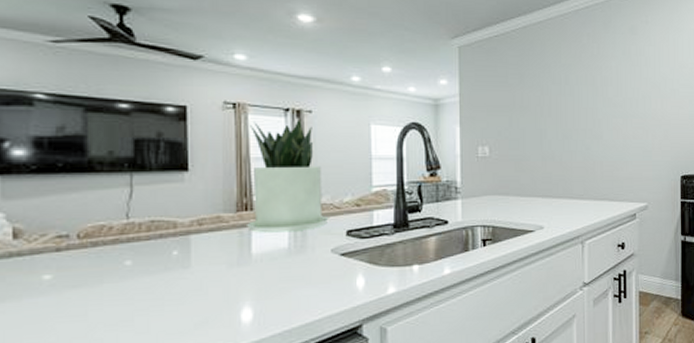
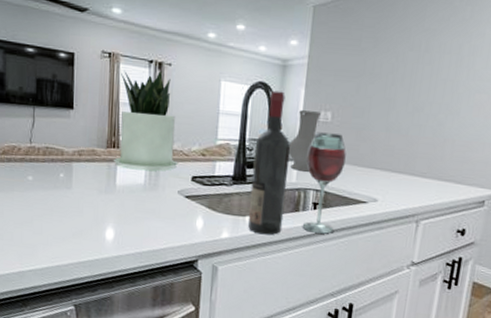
wine bottle: none [415,130,454,282] -> present [247,90,290,235]
ceramic jug: none [450,147,478,209] -> present [288,110,321,172]
wineglass: none [470,167,508,271] -> present [302,132,346,234]

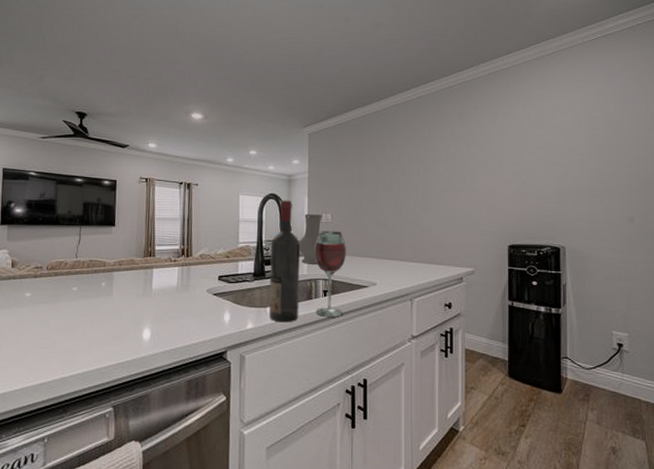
planter: present [114,71,179,171] -> none [150,191,206,275]

